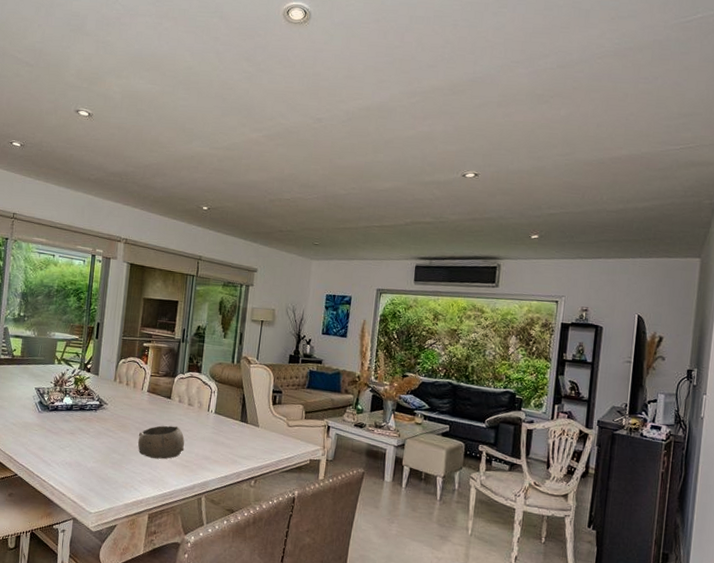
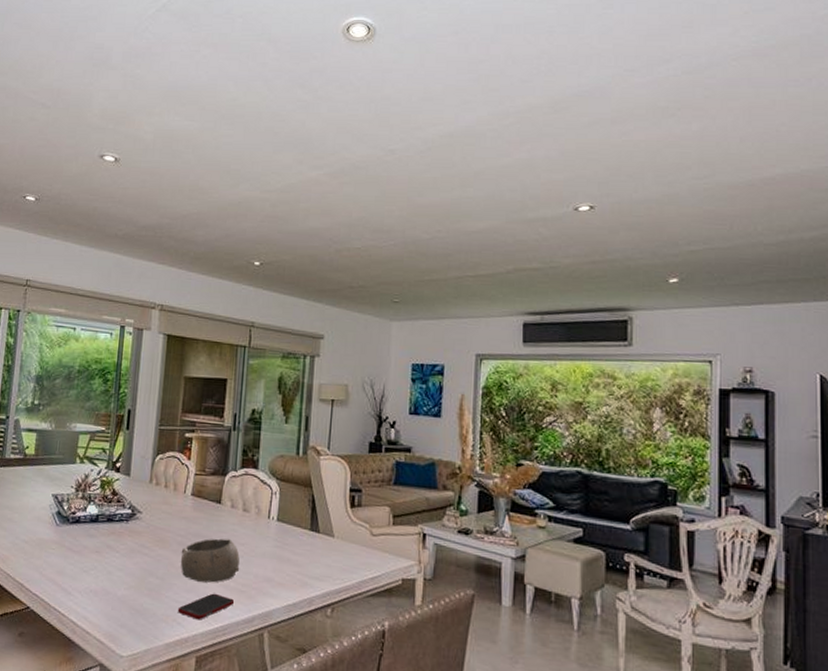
cell phone: none [135,467,180,487] -> present [177,593,235,620]

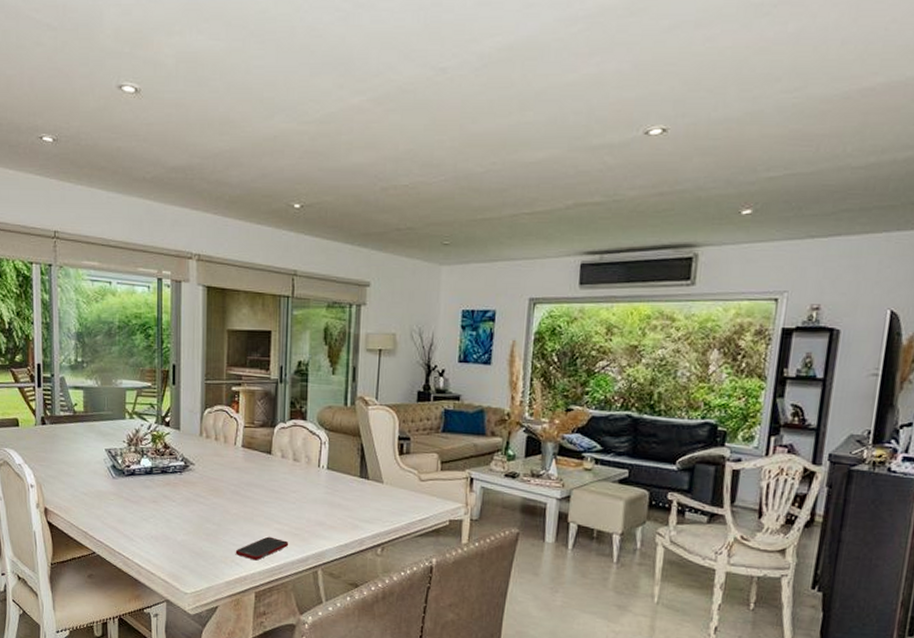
bowl: present [180,538,240,583] -> none [235,487,293,528]

